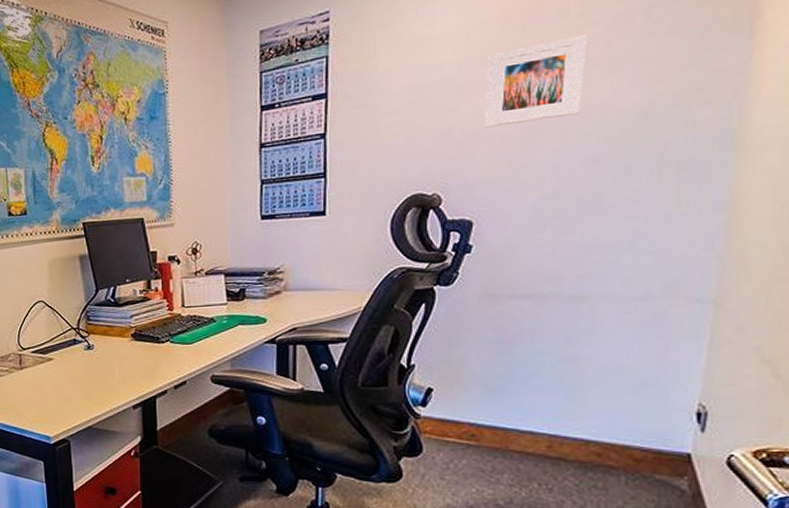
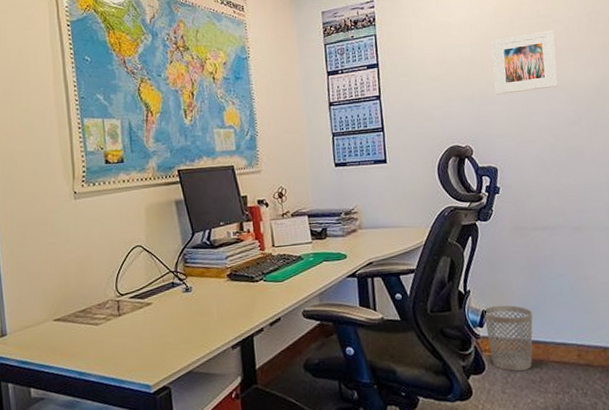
wastebasket: none [429,383,495,458] -> present [483,305,533,372]

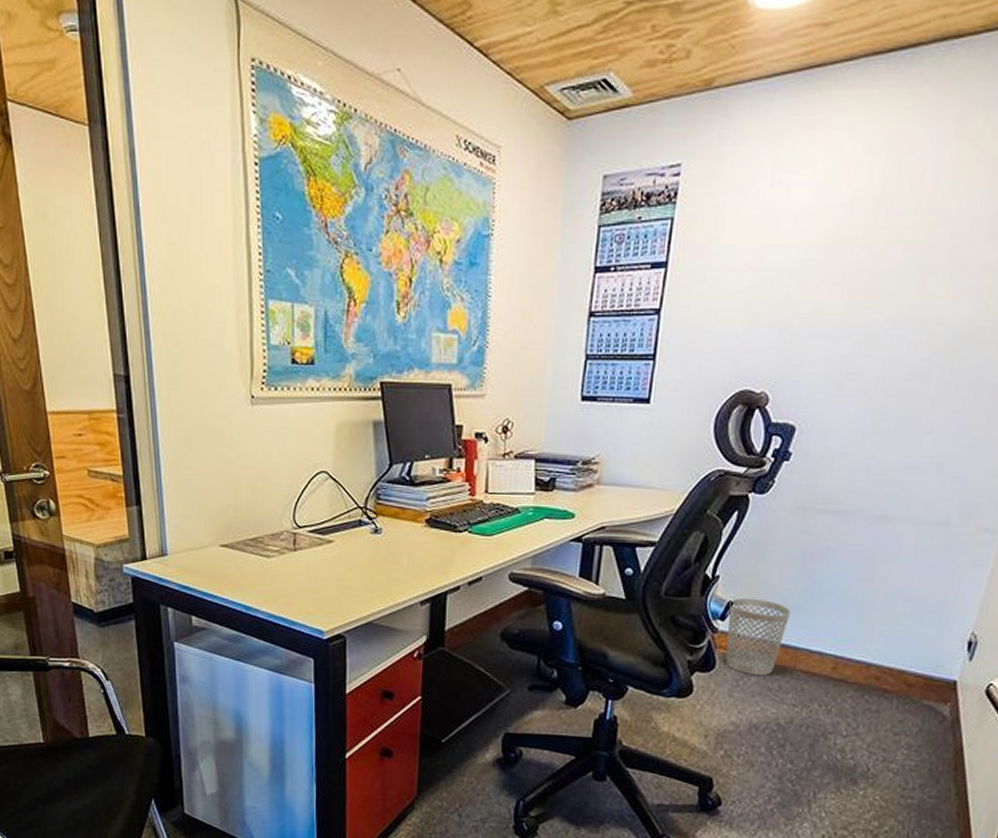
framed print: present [491,30,558,95] -> none [822,235,933,325]

